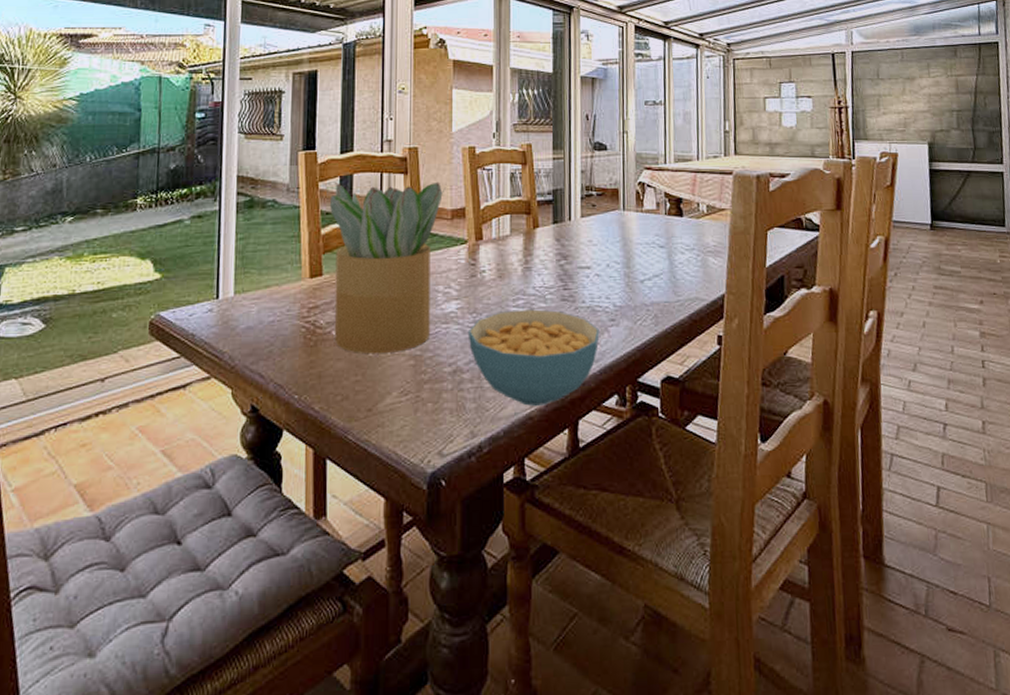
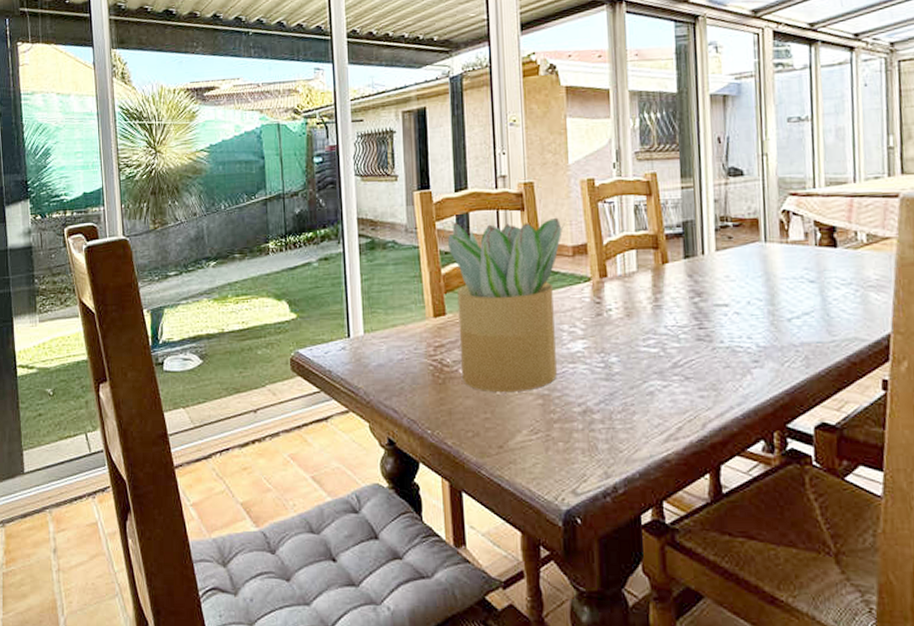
cereal bowl: present [467,309,600,406] -> none [596,349,741,449]

